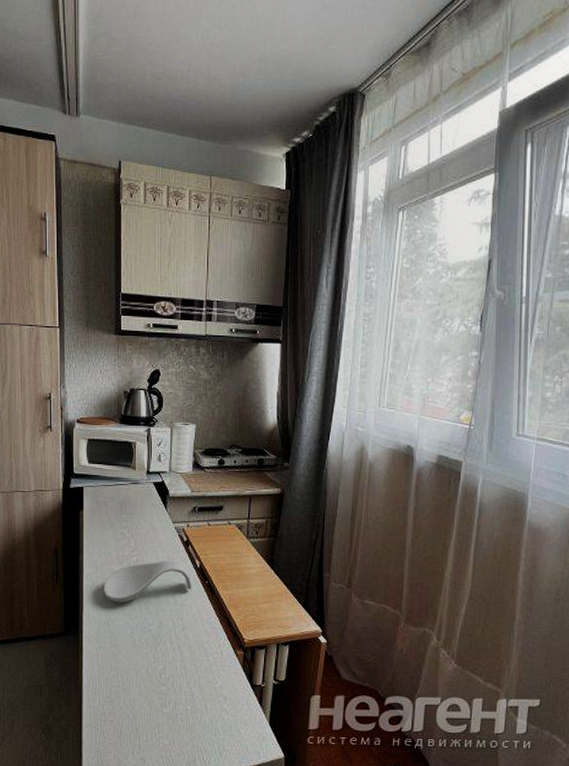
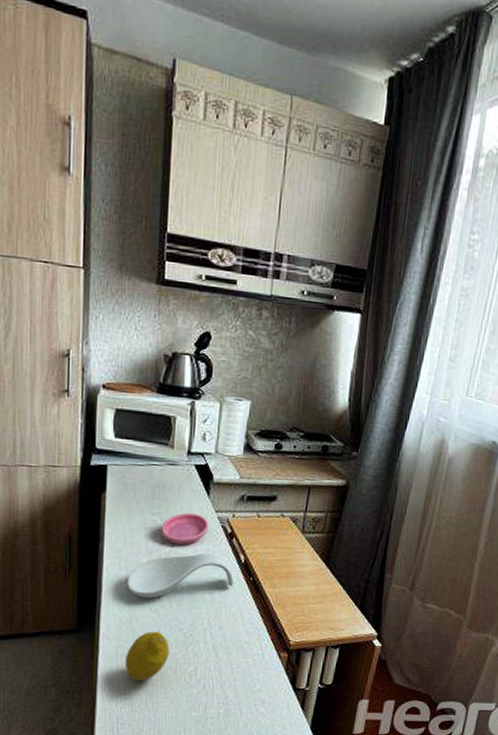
fruit: none [105,633,142,680] -> present [125,631,170,681]
saucer: none [128,525,167,554] -> present [160,513,209,546]

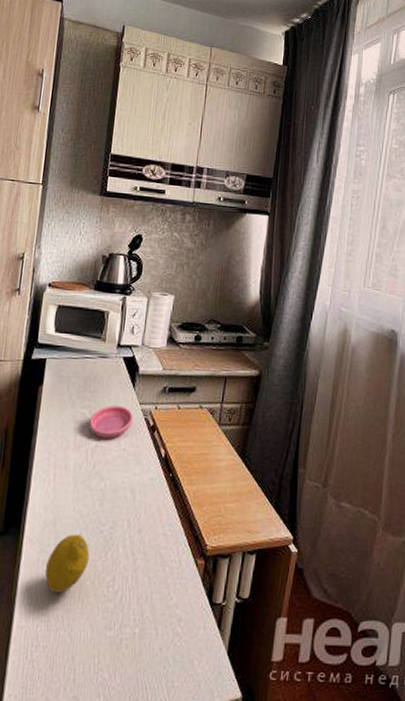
spoon rest: present [126,553,234,598] -> none [53,447,155,497]

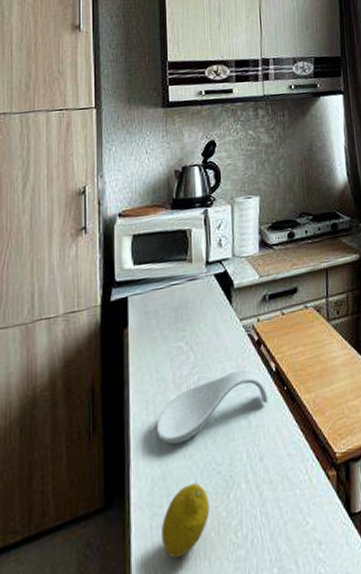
spoon rest: none [53,447,155,497] -> present [156,368,268,445]
saucer: present [89,406,133,440] -> none [187,327,235,370]

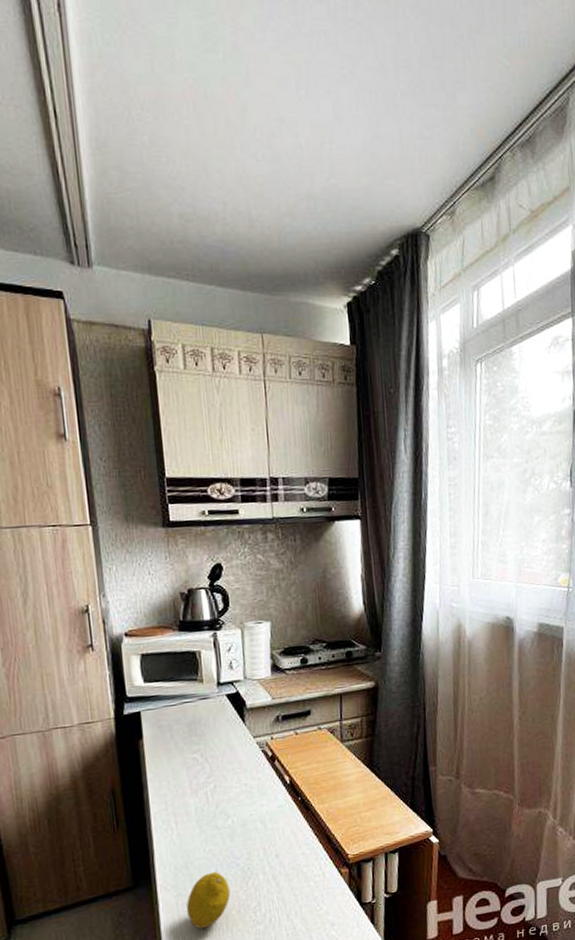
spoon rest: present [156,368,268,445] -> none [176,780,283,840]

